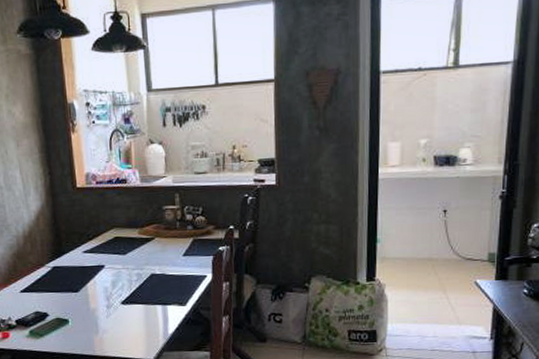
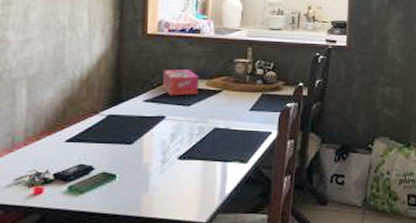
tissue box: none [97,220,132,246] -> present [163,70,199,96]

